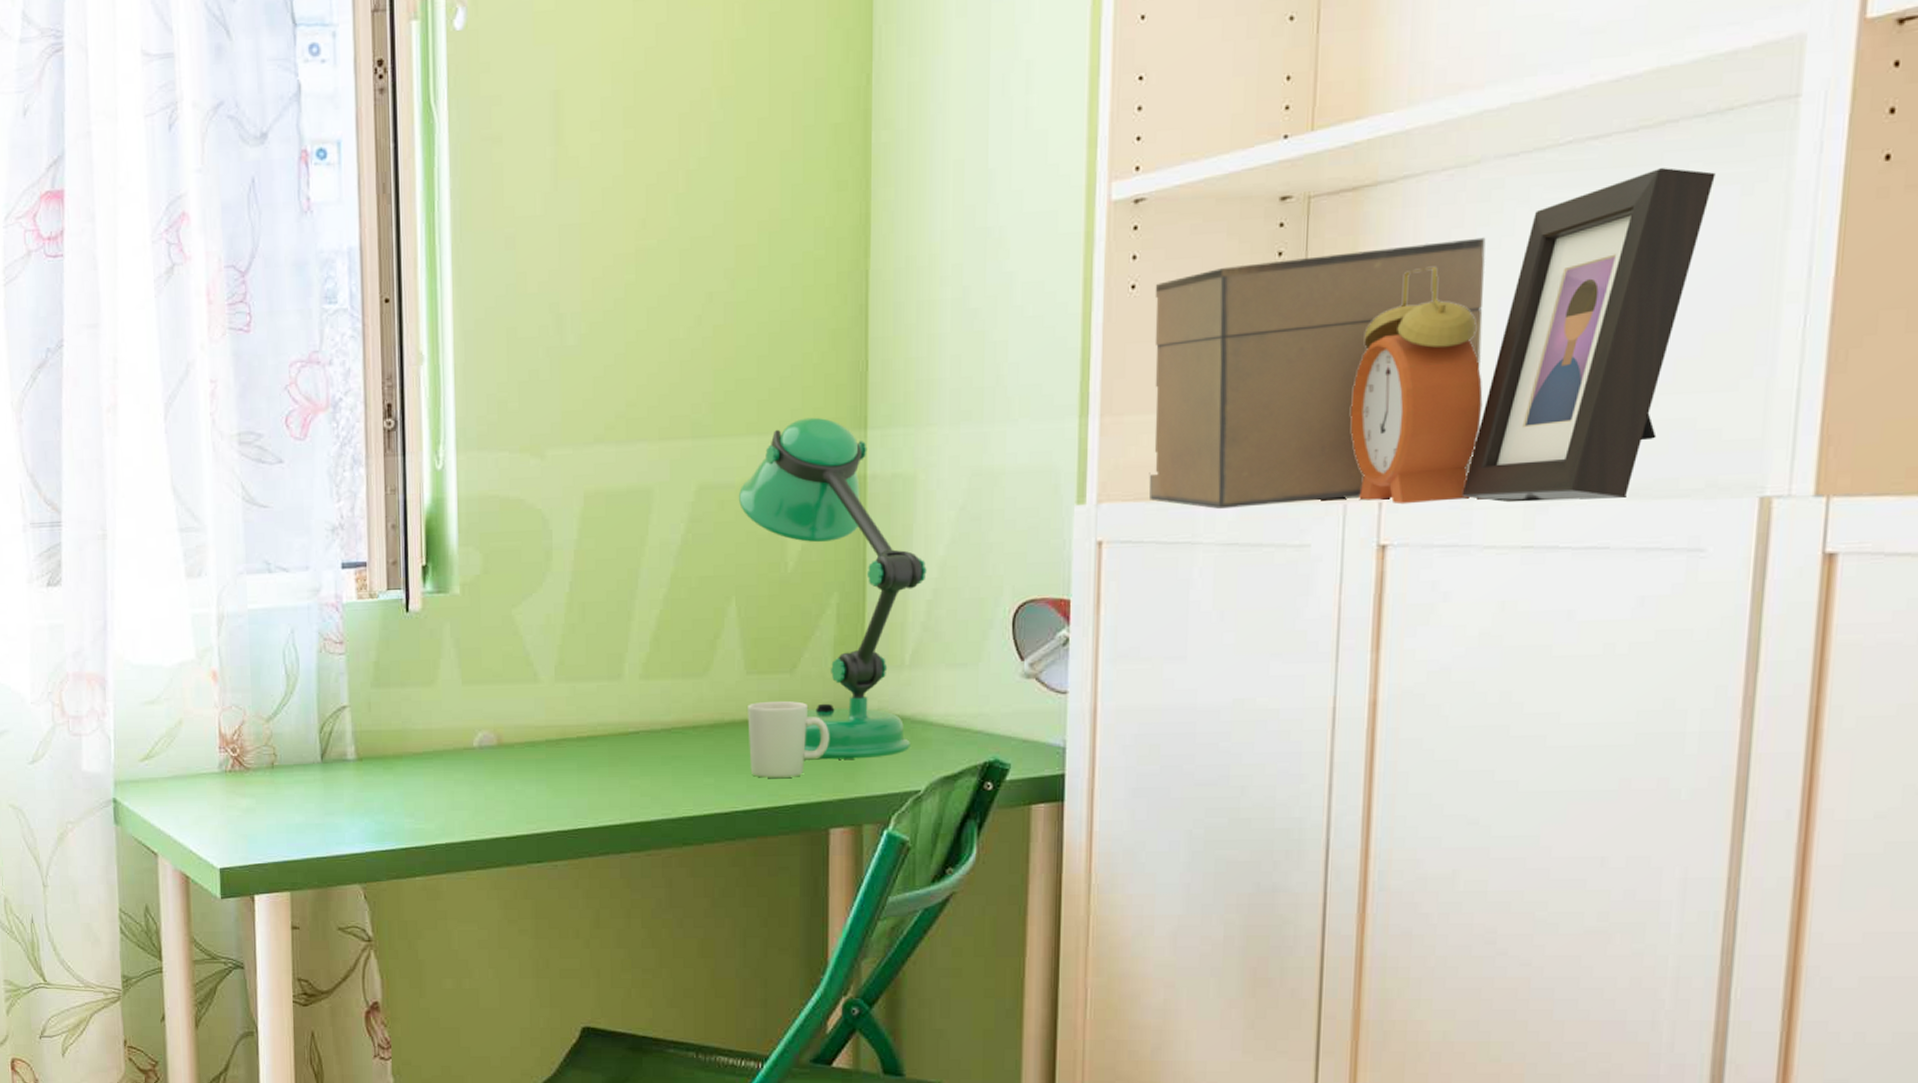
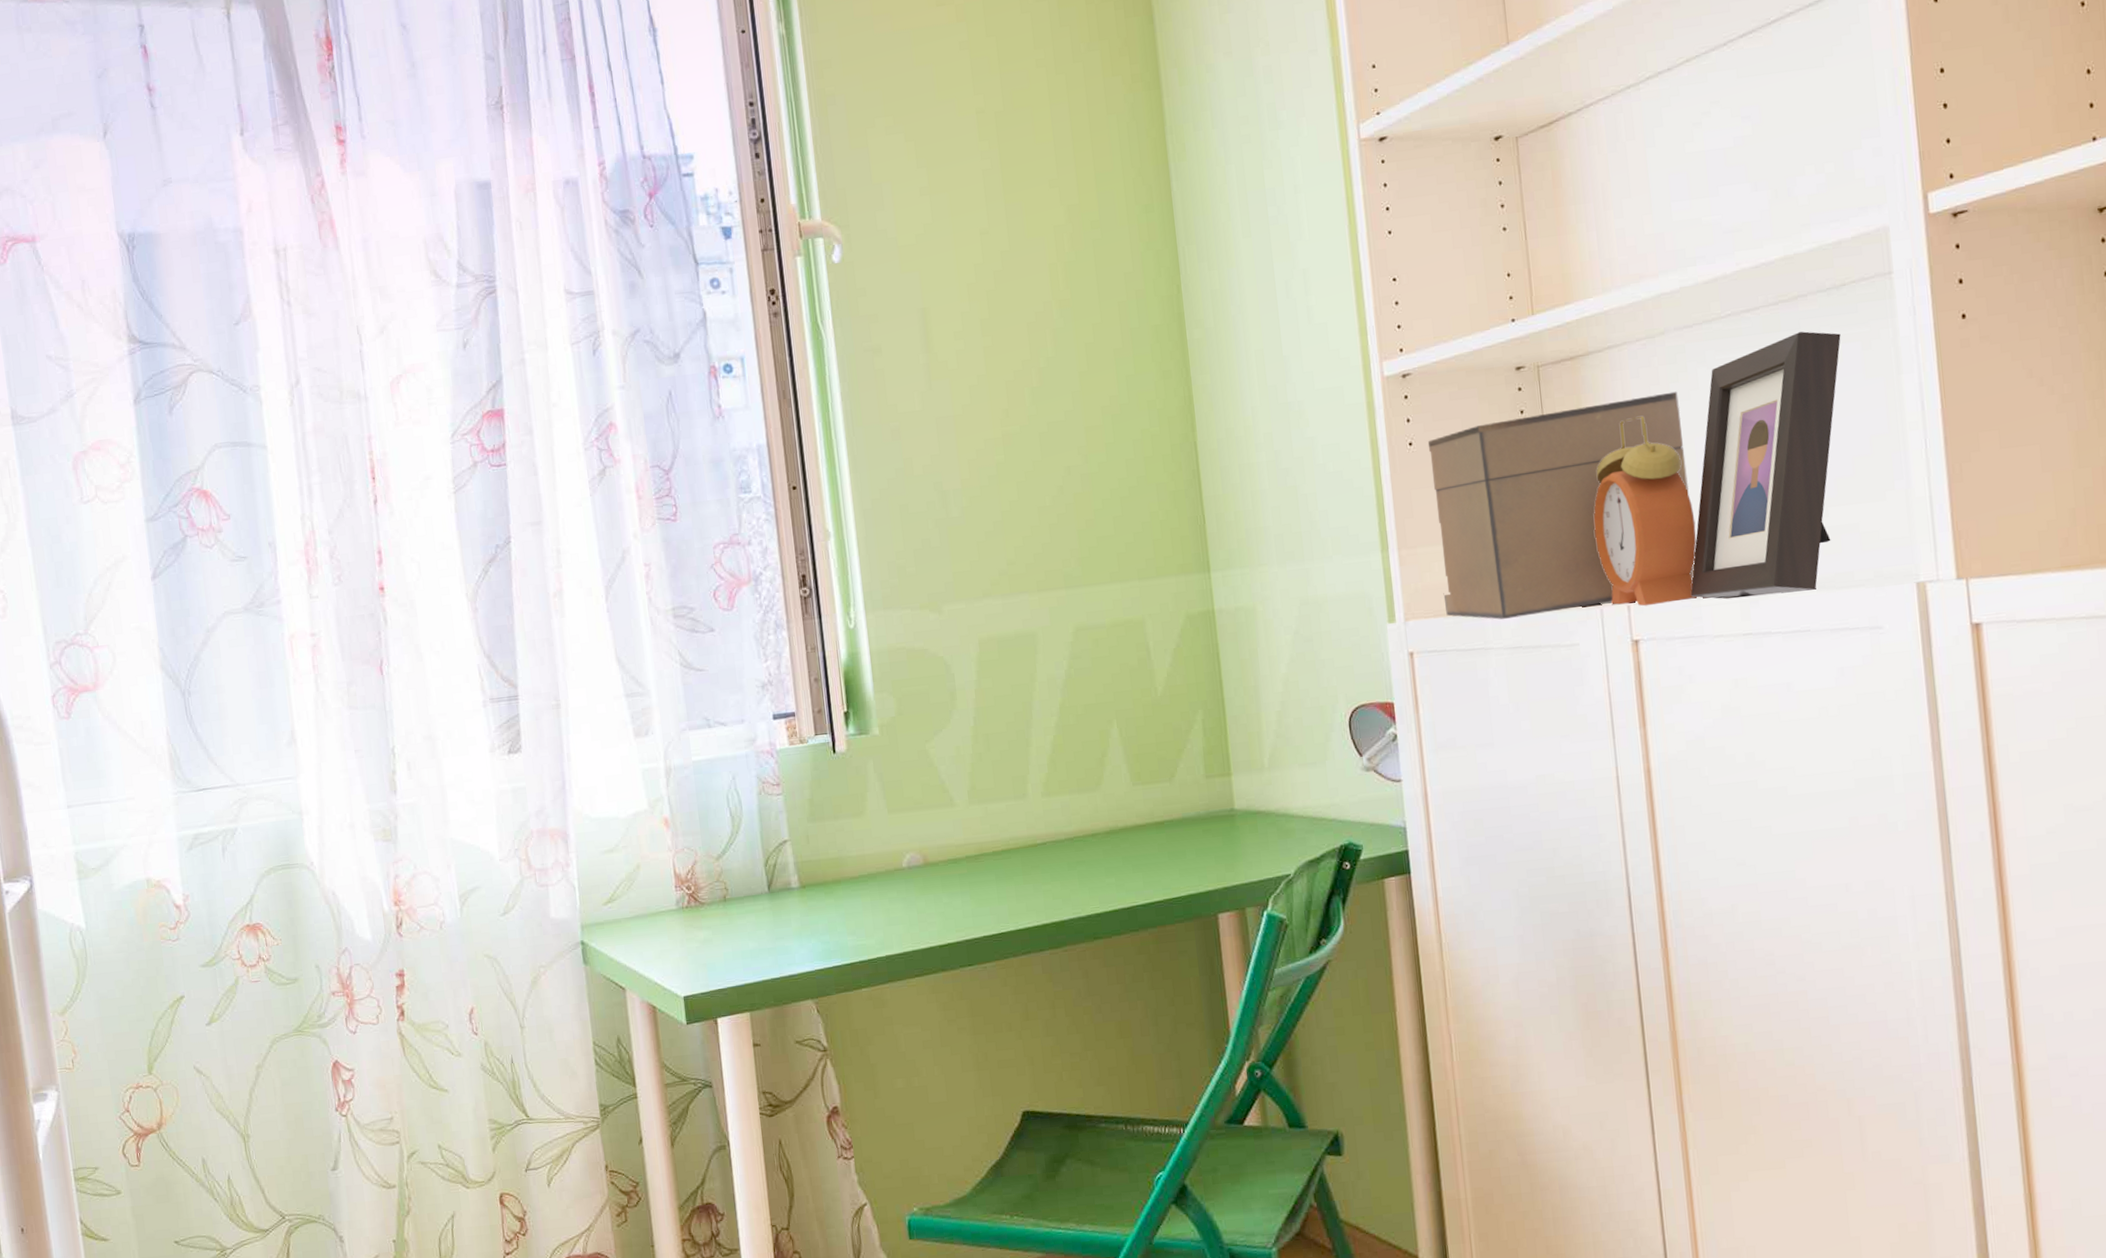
desk lamp: present [738,417,927,760] -> none [1109,564,1278,854]
mug: present [748,700,829,778] -> none [1136,805,1209,875]

